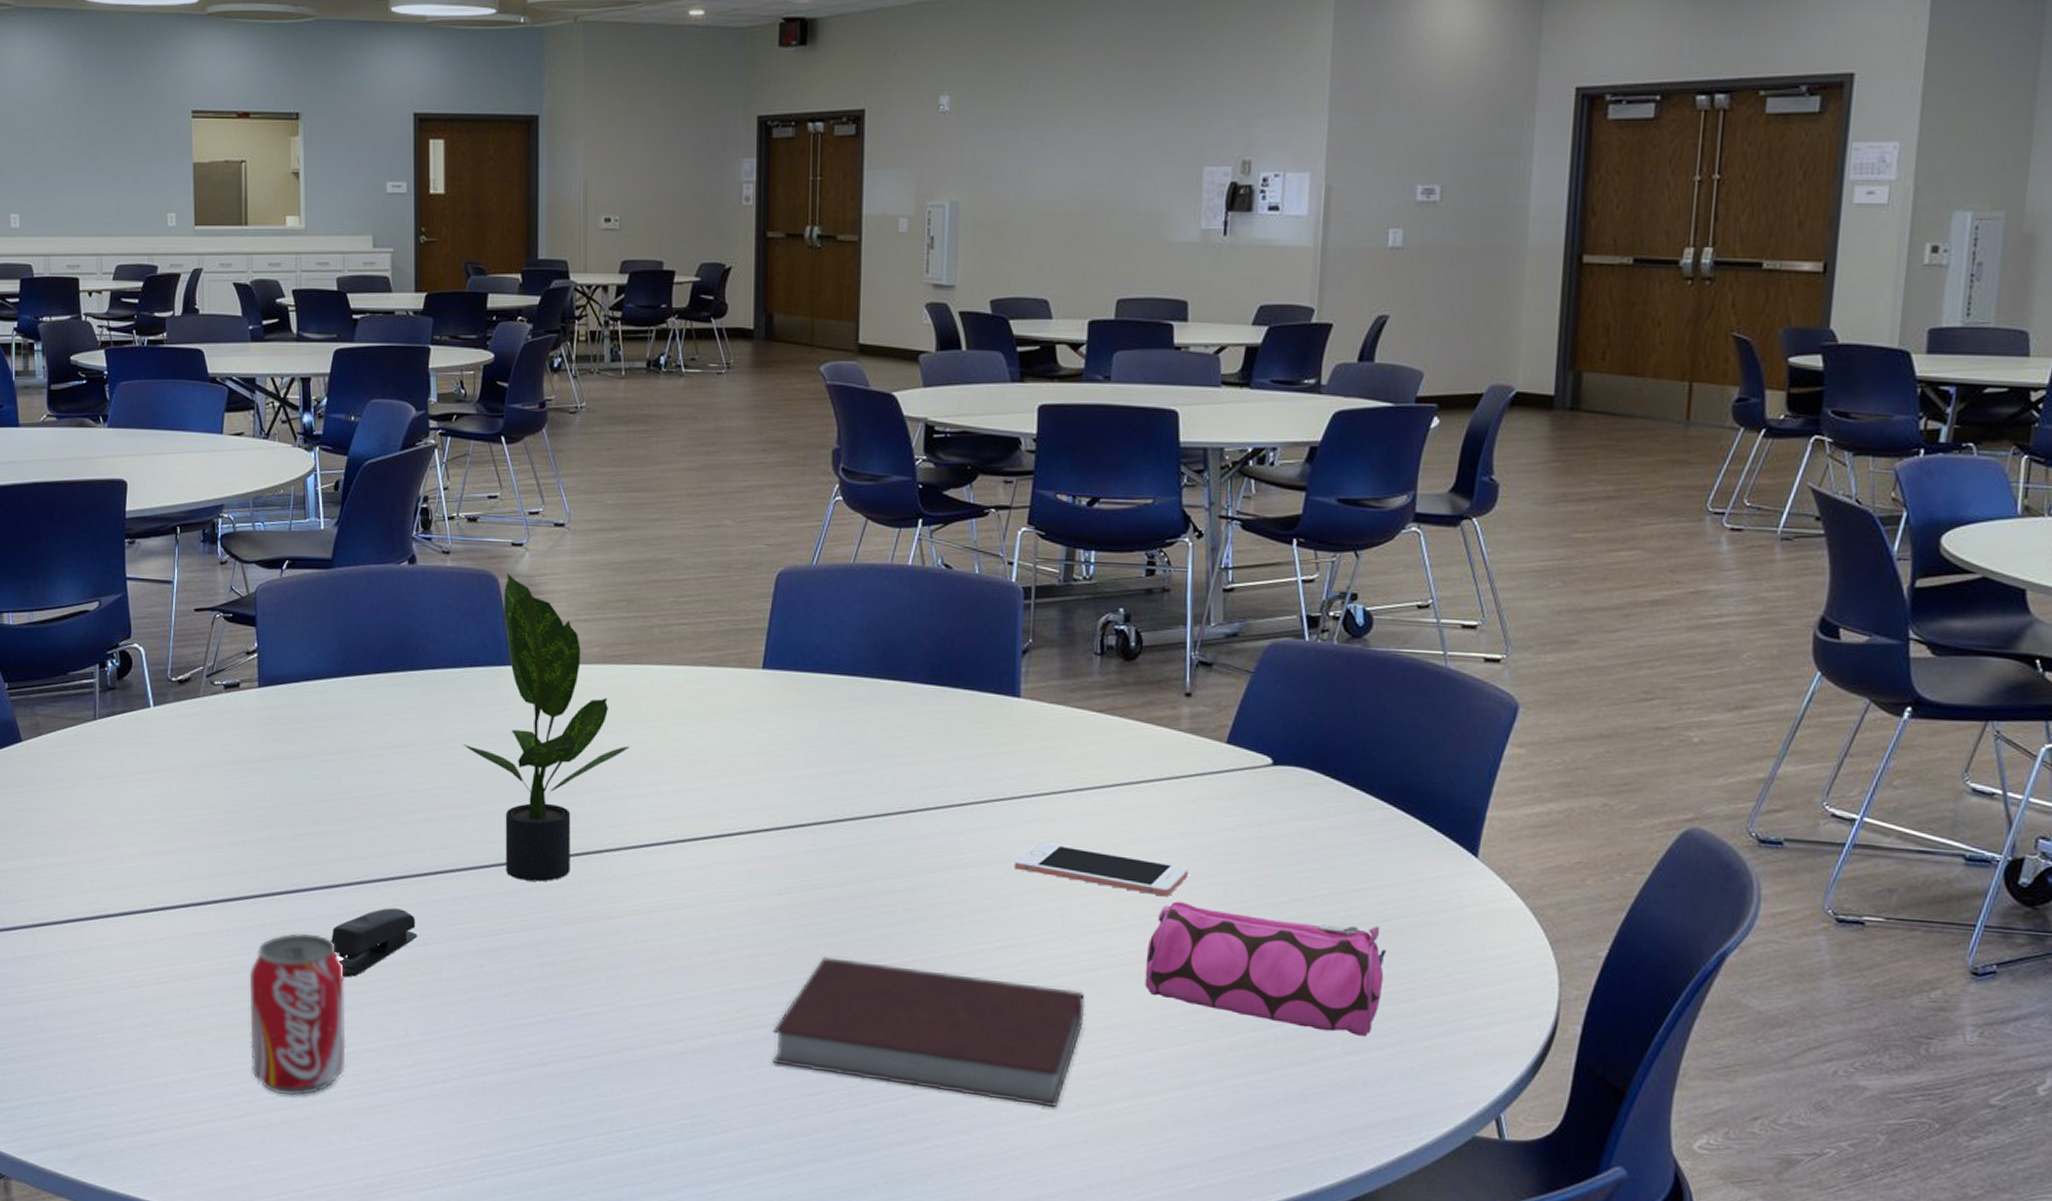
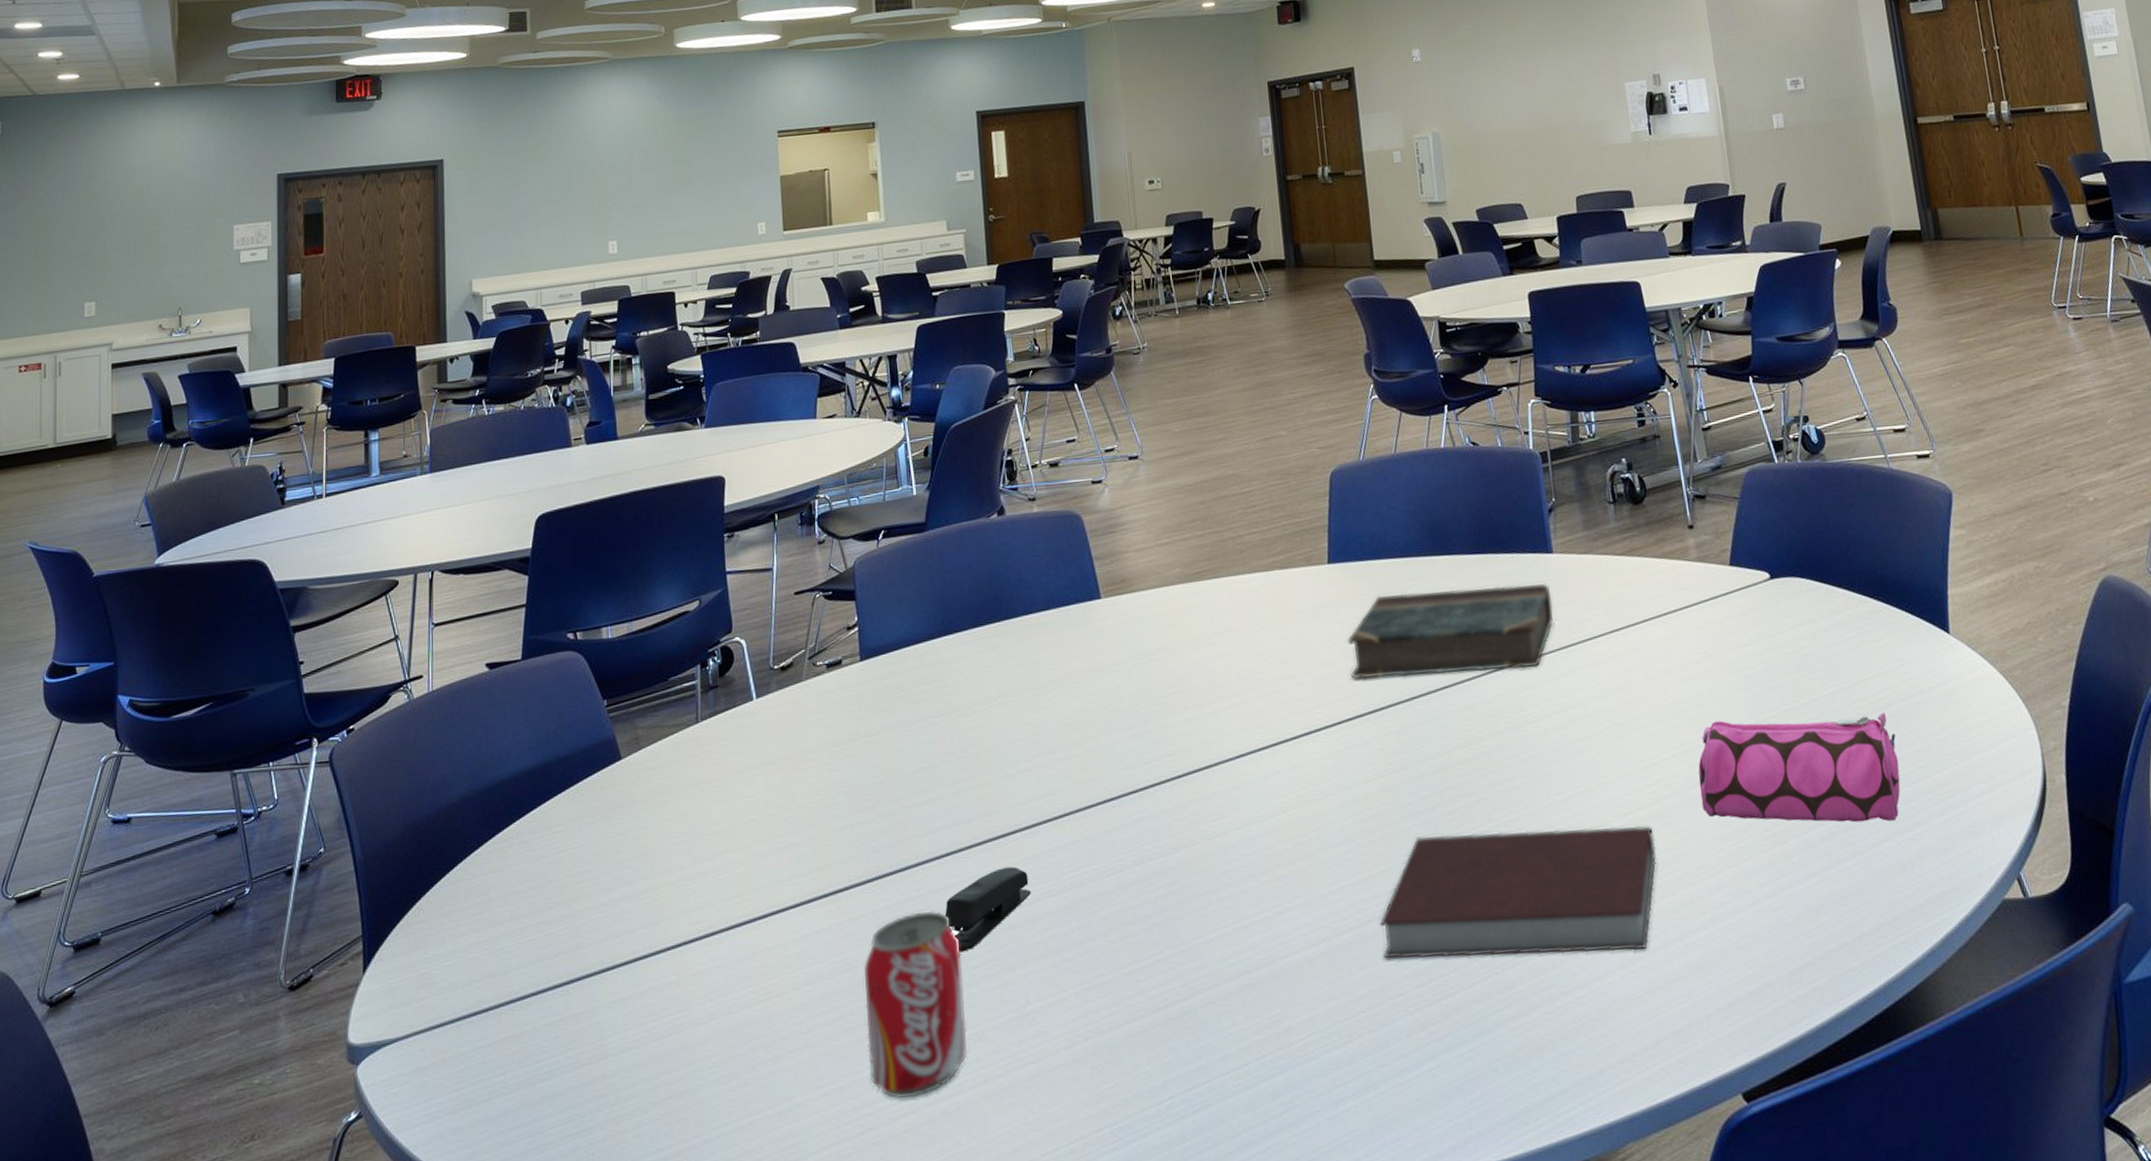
potted plant: present [464,572,630,882] -> none [1062,510,1217,814]
book: none [773,711,1011,812] -> present [1347,583,1554,679]
cell phone: present [1014,842,1188,897] -> none [1571,685,1720,719]

